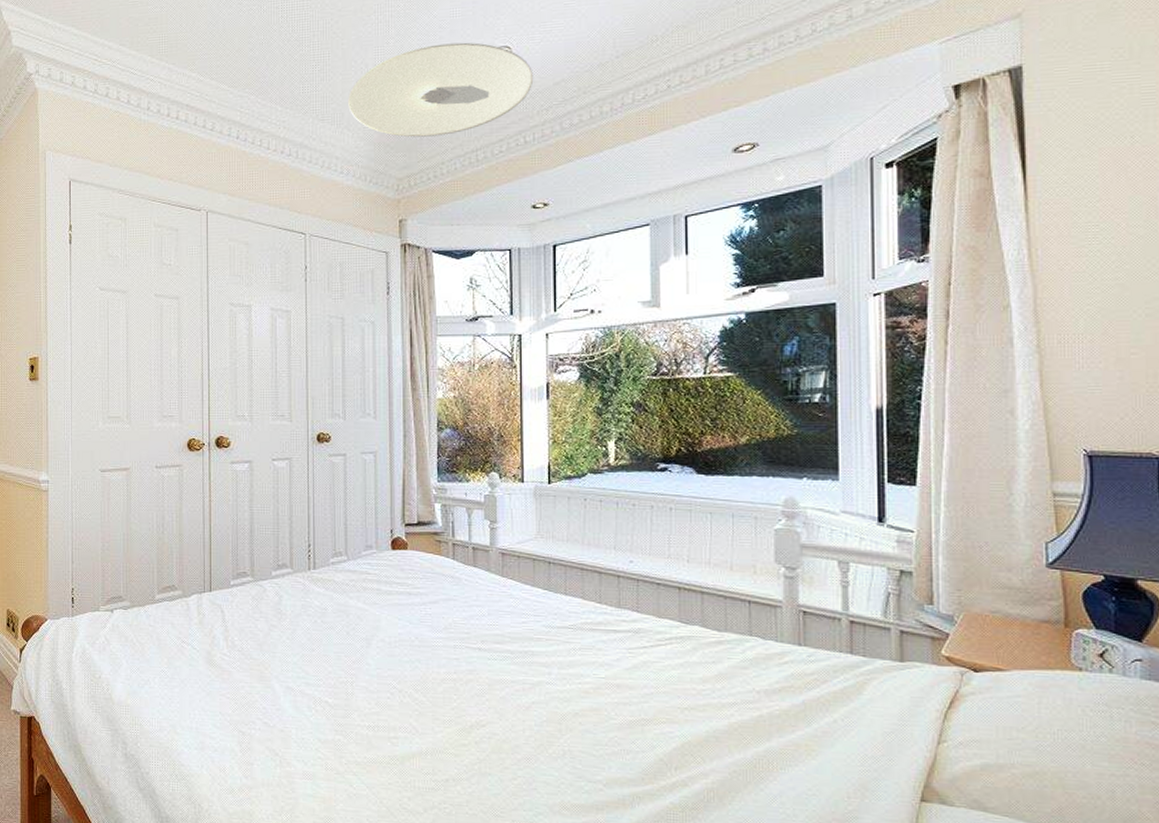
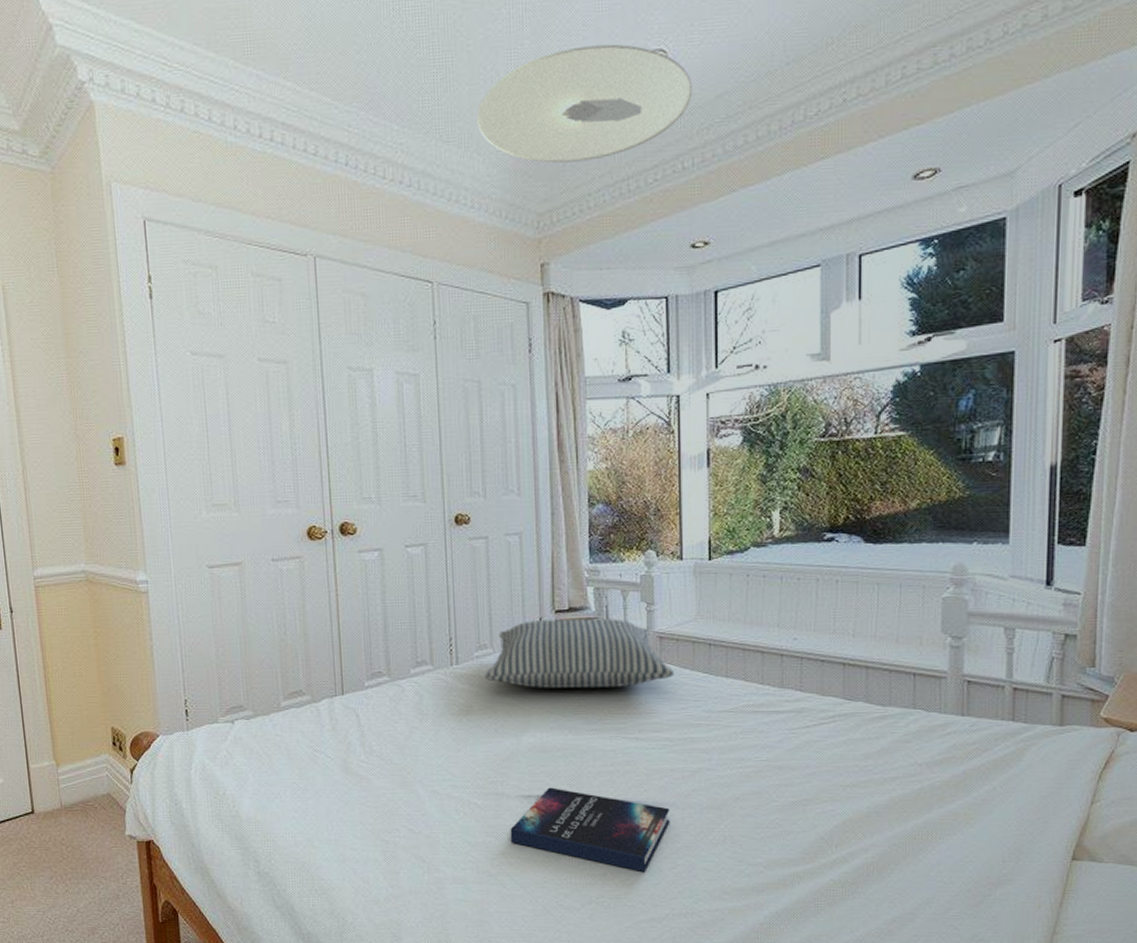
pillow: none [338,531,516,599] -> present [484,618,675,688]
hardback book: none [358,691,511,782] -> present [510,787,670,873]

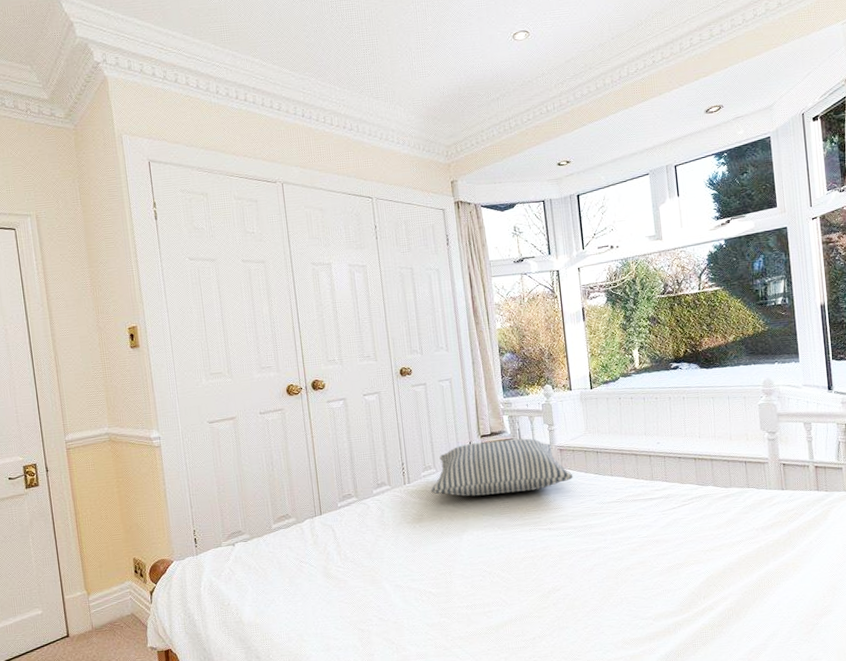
ceiling light: present [476,44,693,163] -> none [396,28,550,110]
hardback book: present [510,787,670,873] -> none [459,573,580,634]

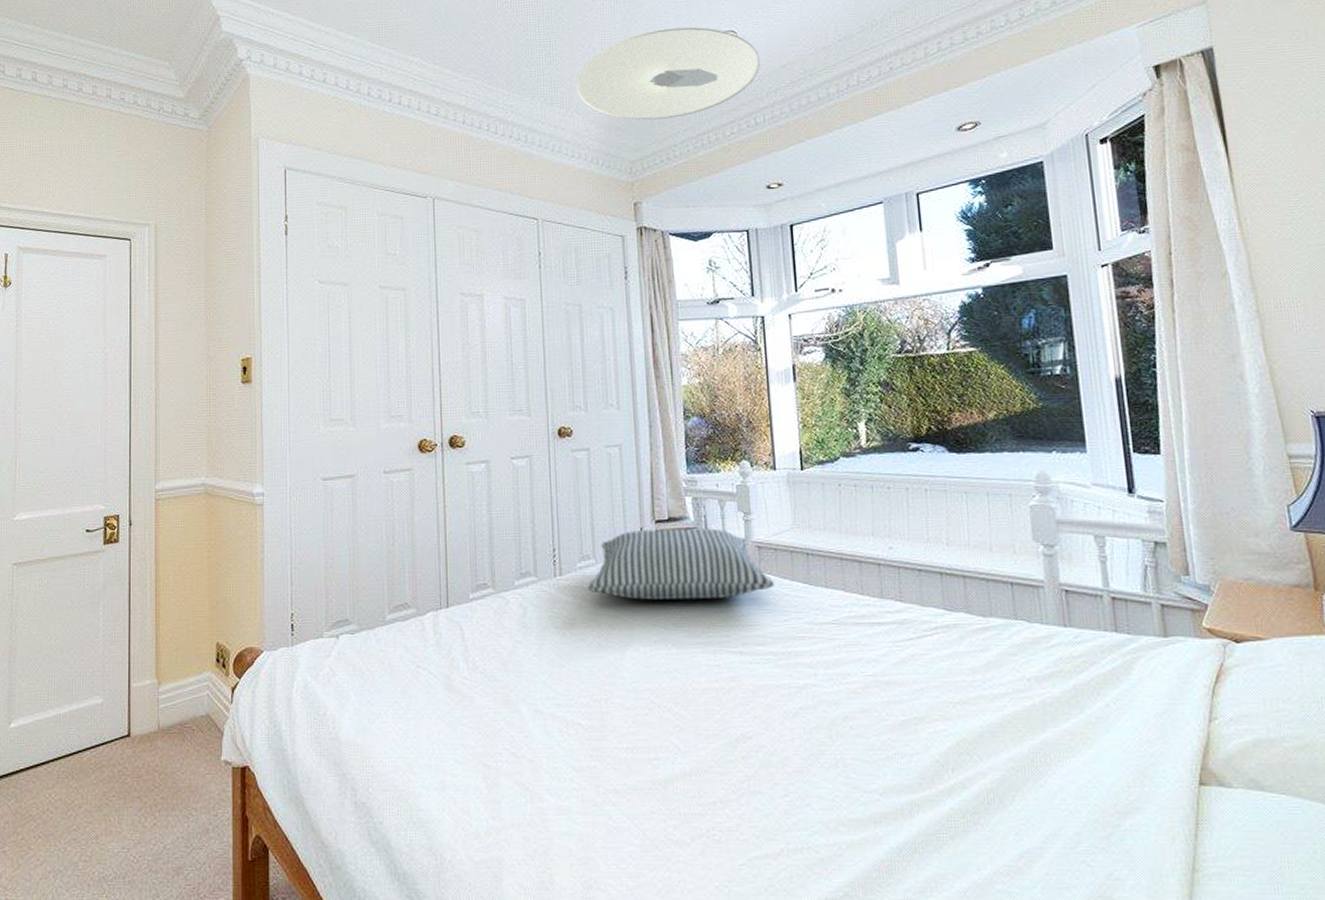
ceiling light: none [396,28,550,110] -> present [575,27,761,120]

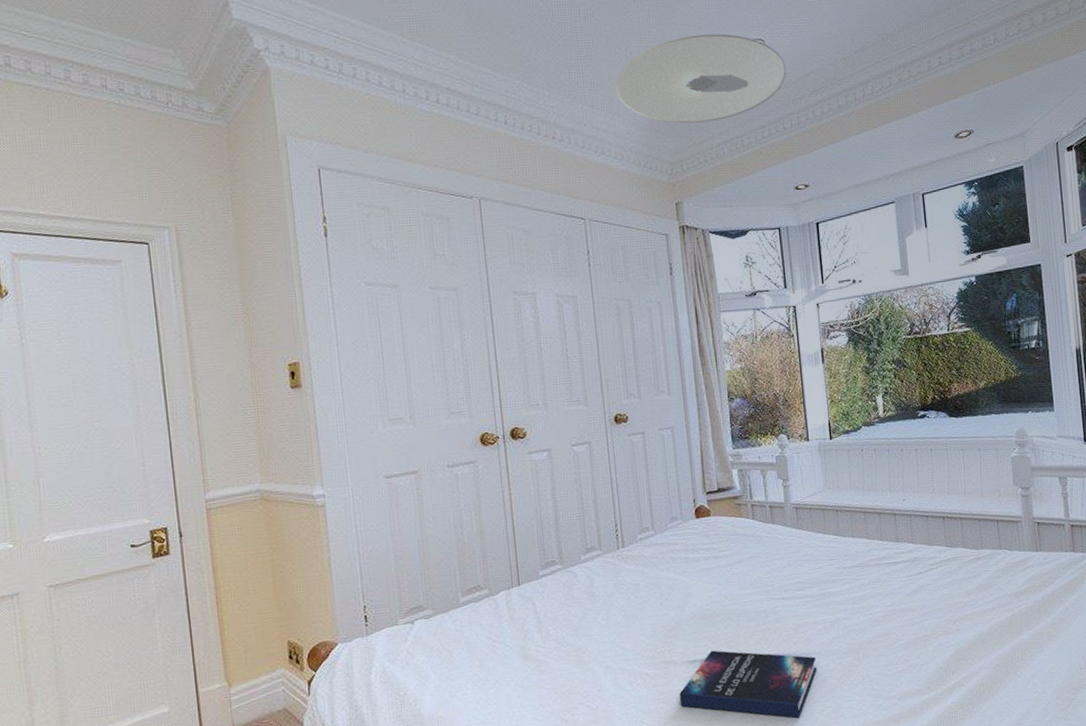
pillow: present [587,528,775,600] -> none [648,495,810,563]
hardback book: none [615,706,780,801] -> present [679,650,817,718]

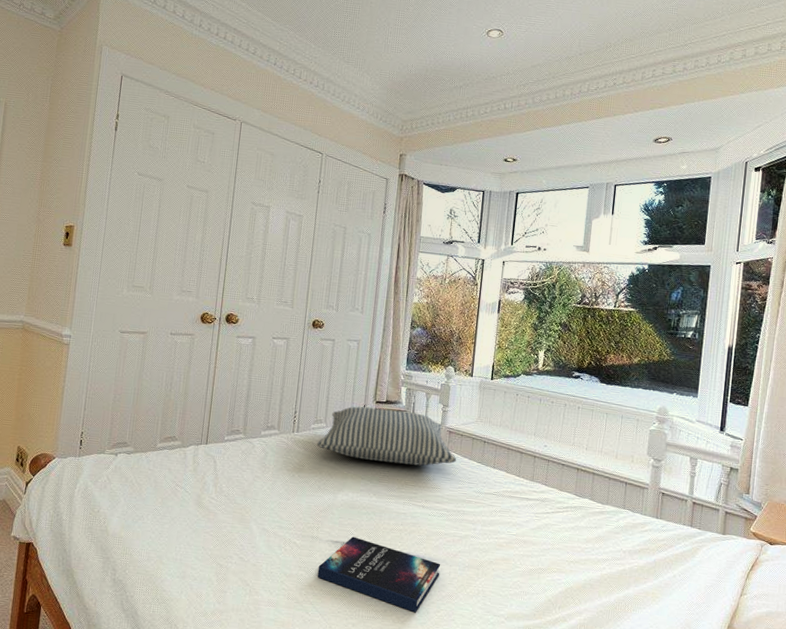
ceiling light: present [615,34,787,124] -> none [369,17,518,92]
pillow: none [648,495,810,563] -> present [316,406,457,466]

